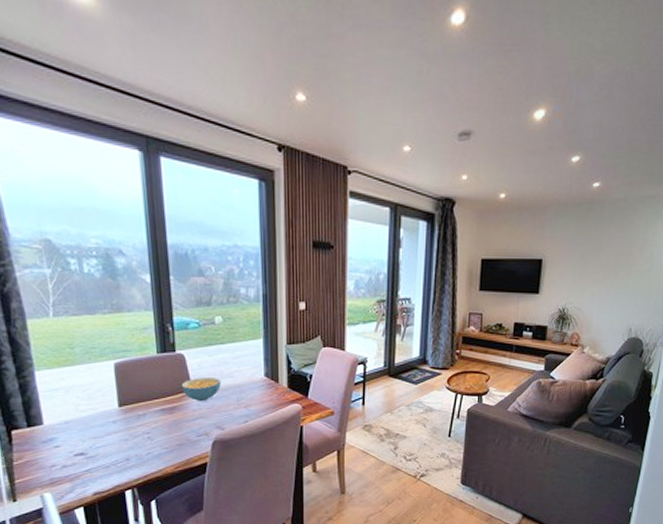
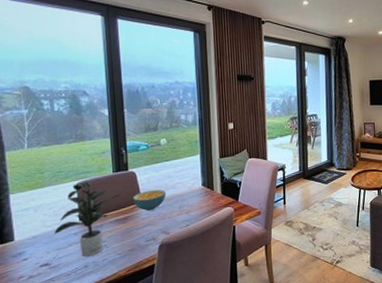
potted plant: none [89,362,165,449] -> present [54,182,119,257]

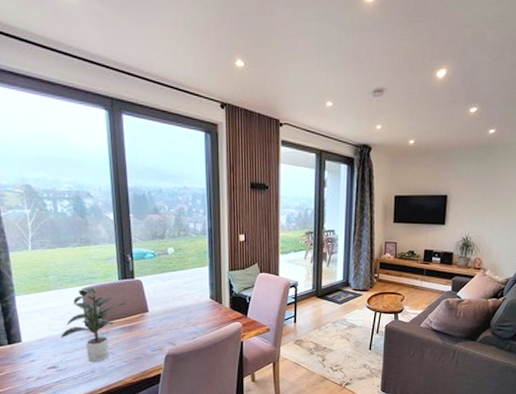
cereal bowl: present [132,189,166,211] -> none [139,299,173,321]

